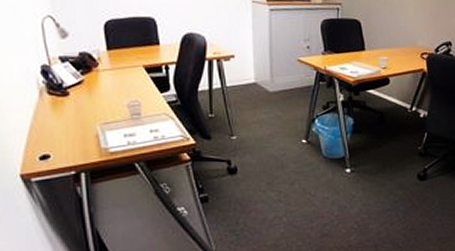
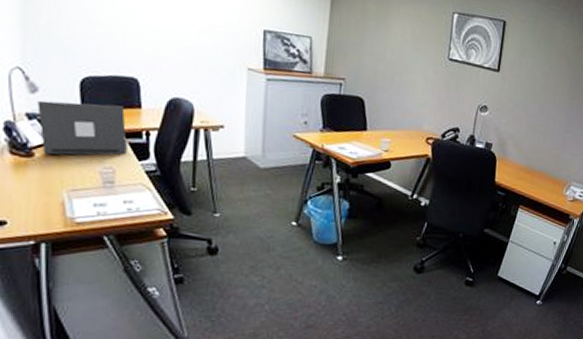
laptop: none [68,43,149,93] -> present [37,100,127,155]

